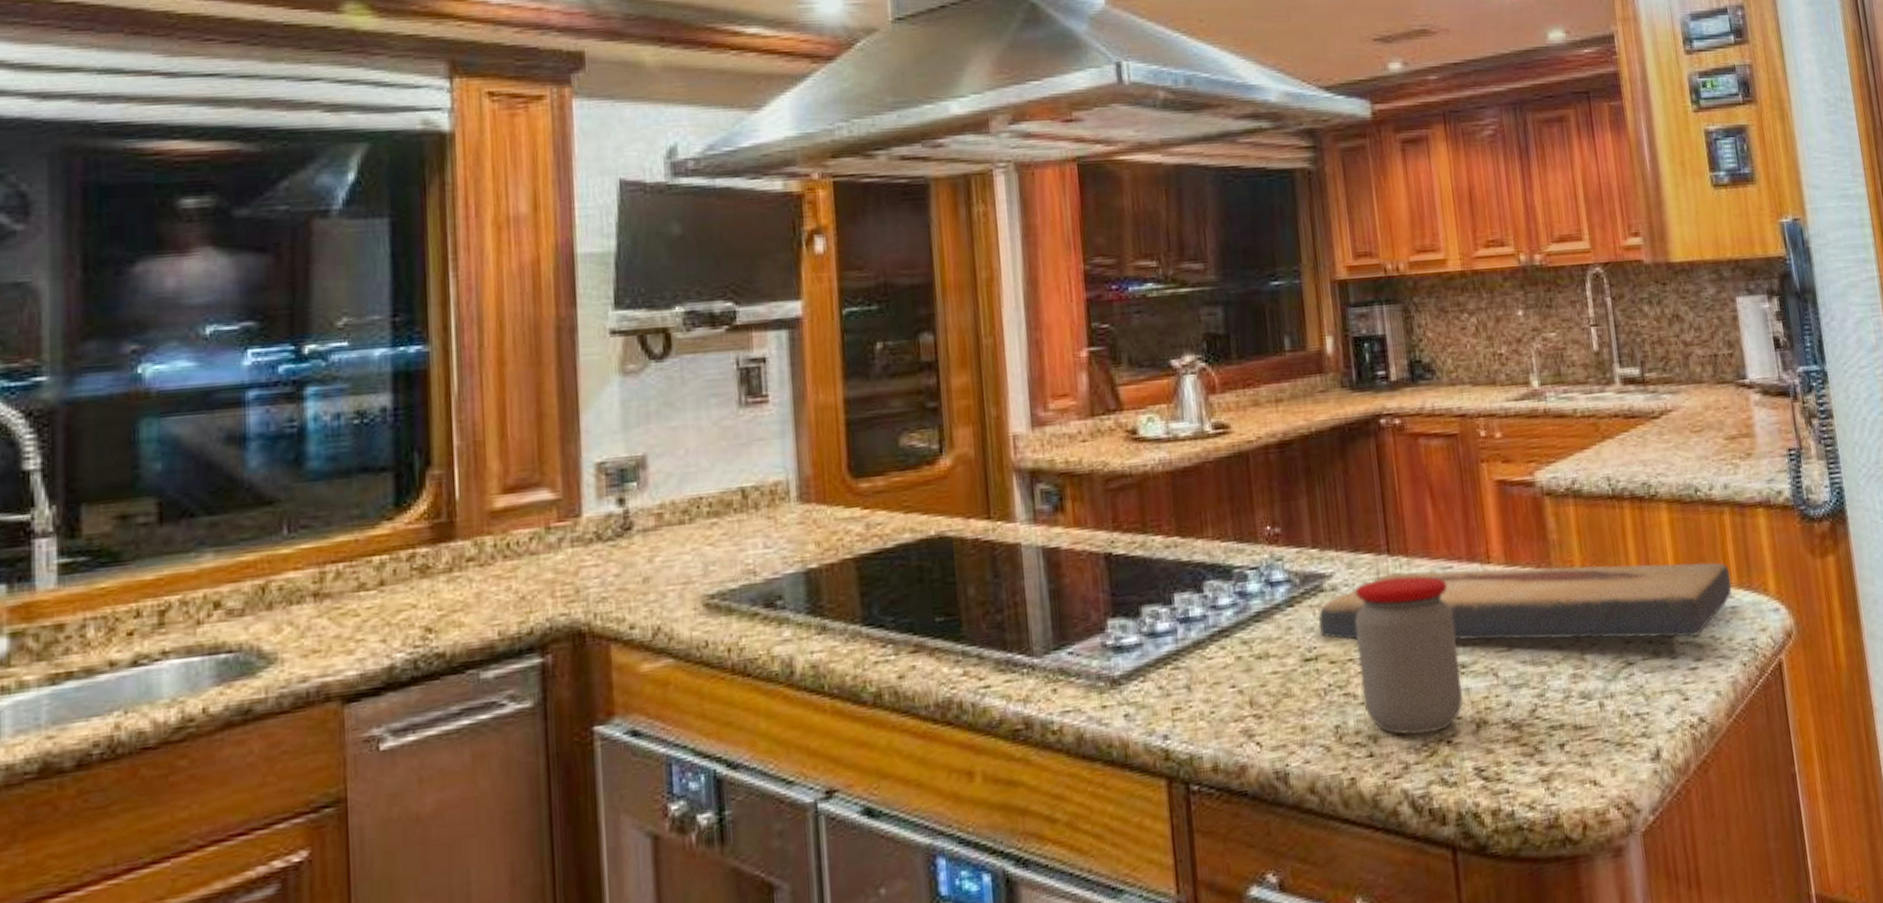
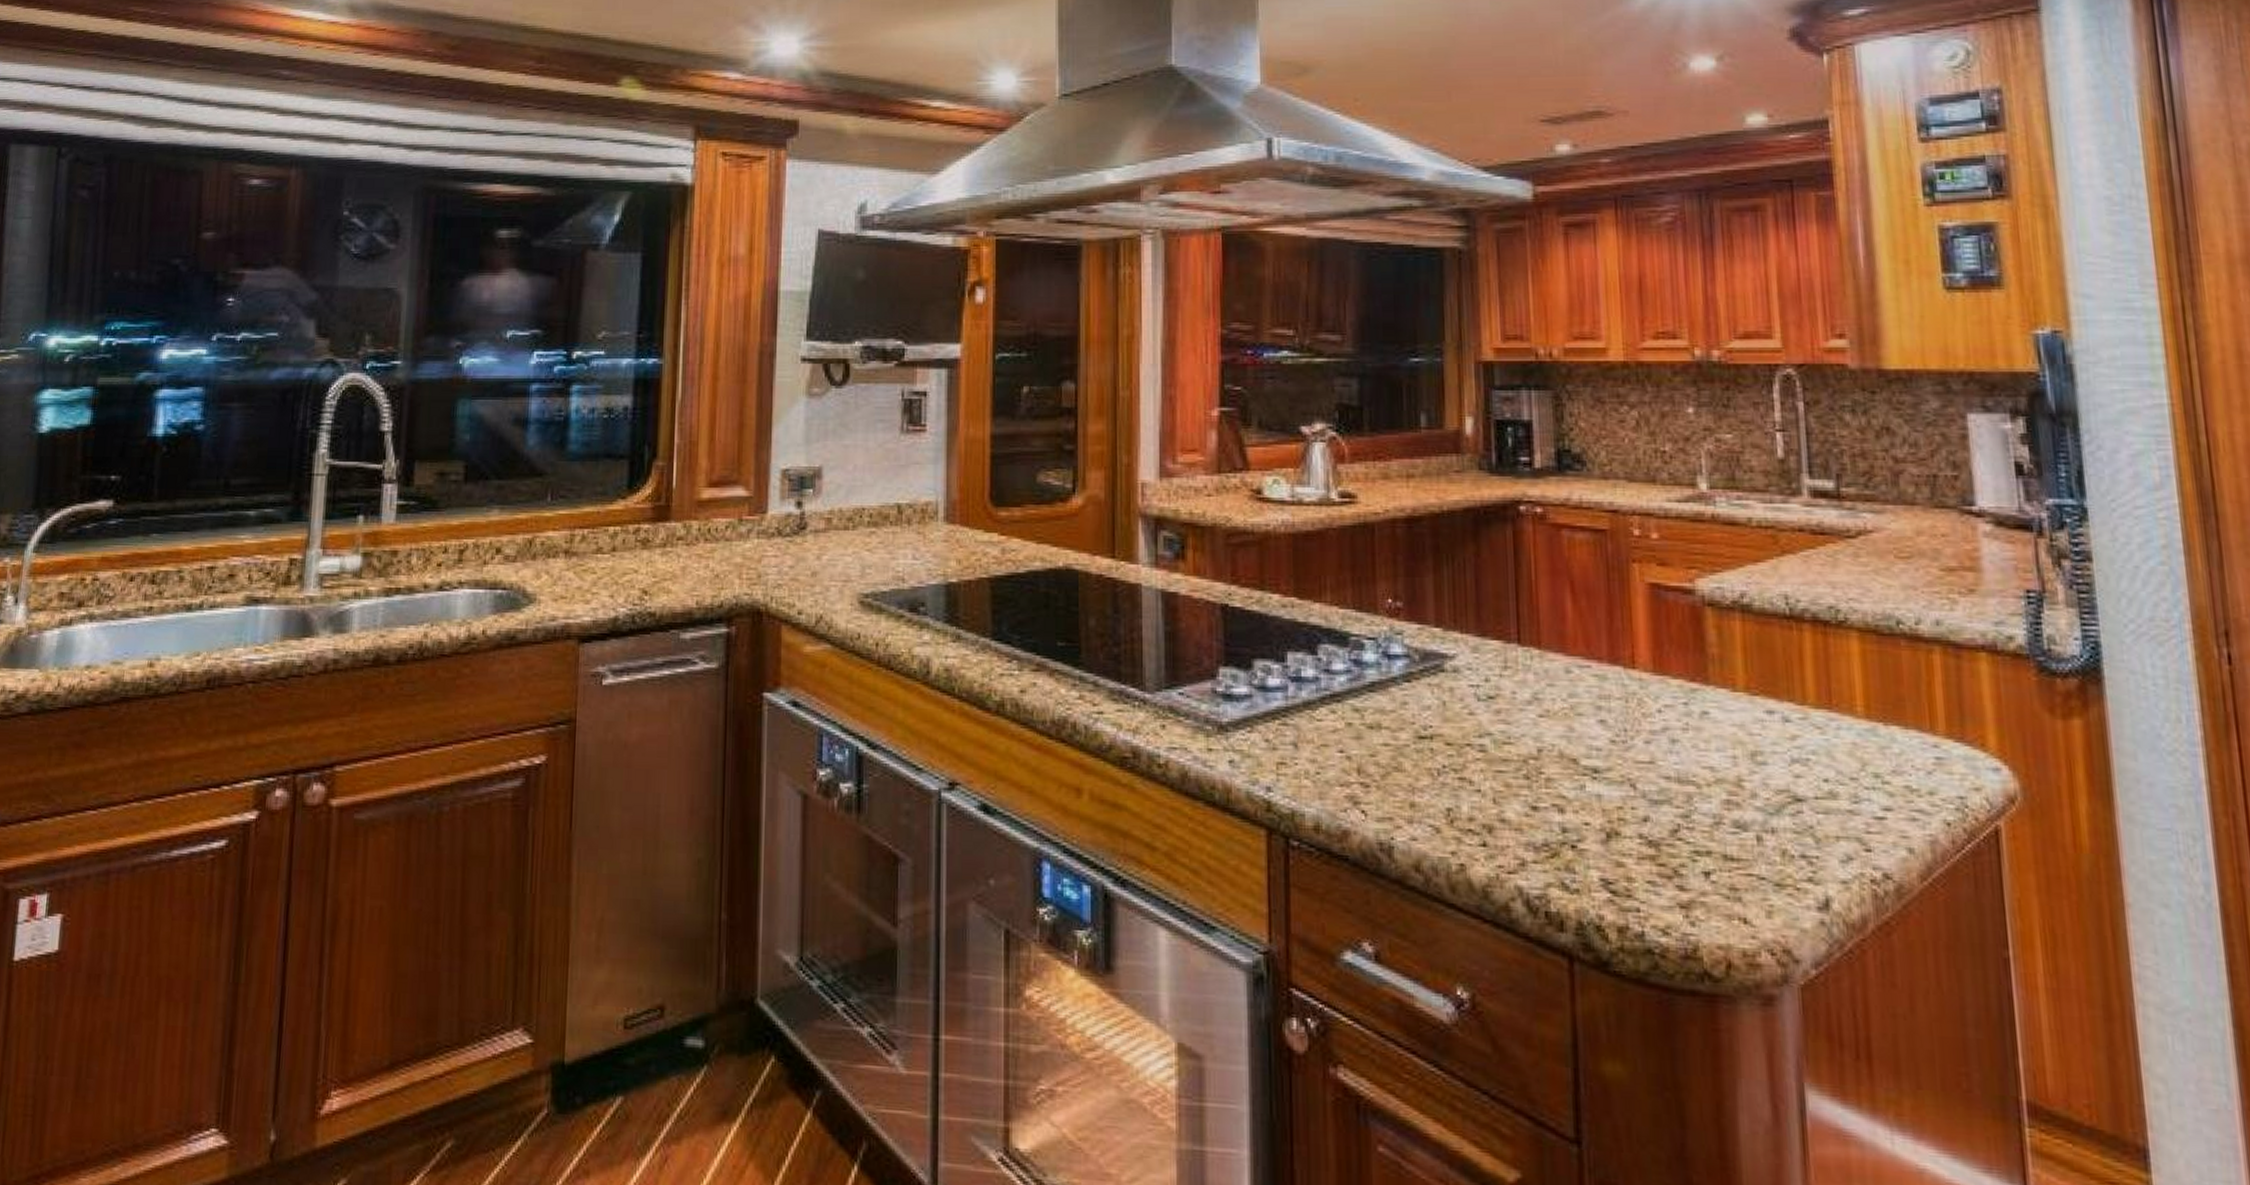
fish fossil: present [1318,562,1731,641] -> none [1436,664,1937,784]
jar: present [1354,576,1464,735] -> none [1476,668,1593,835]

